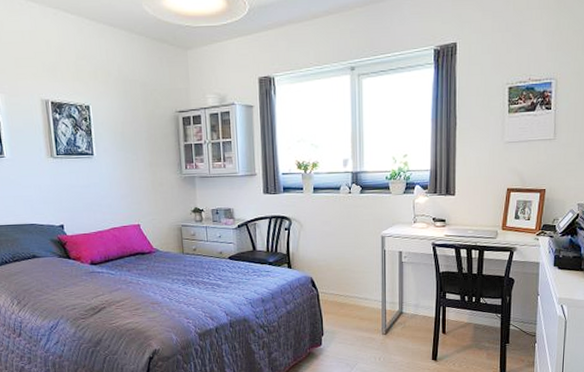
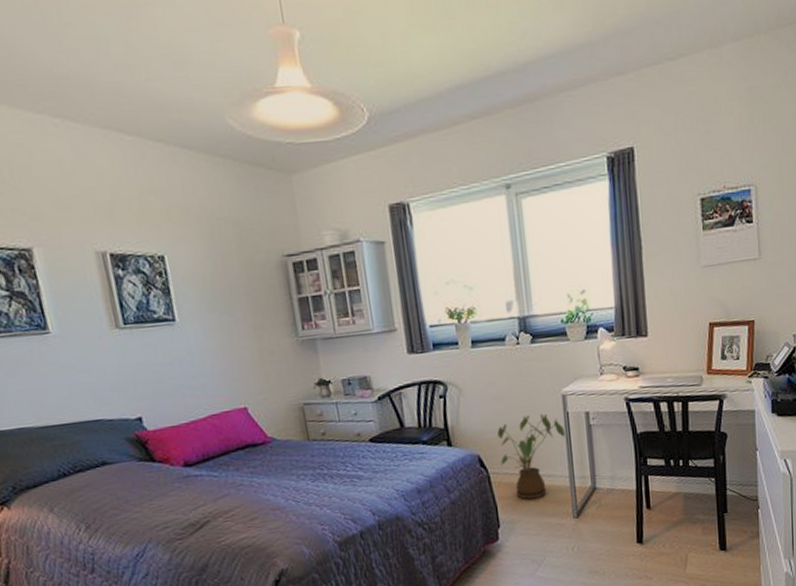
house plant: none [328,249,382,316] -> present [497,413,566,500]

